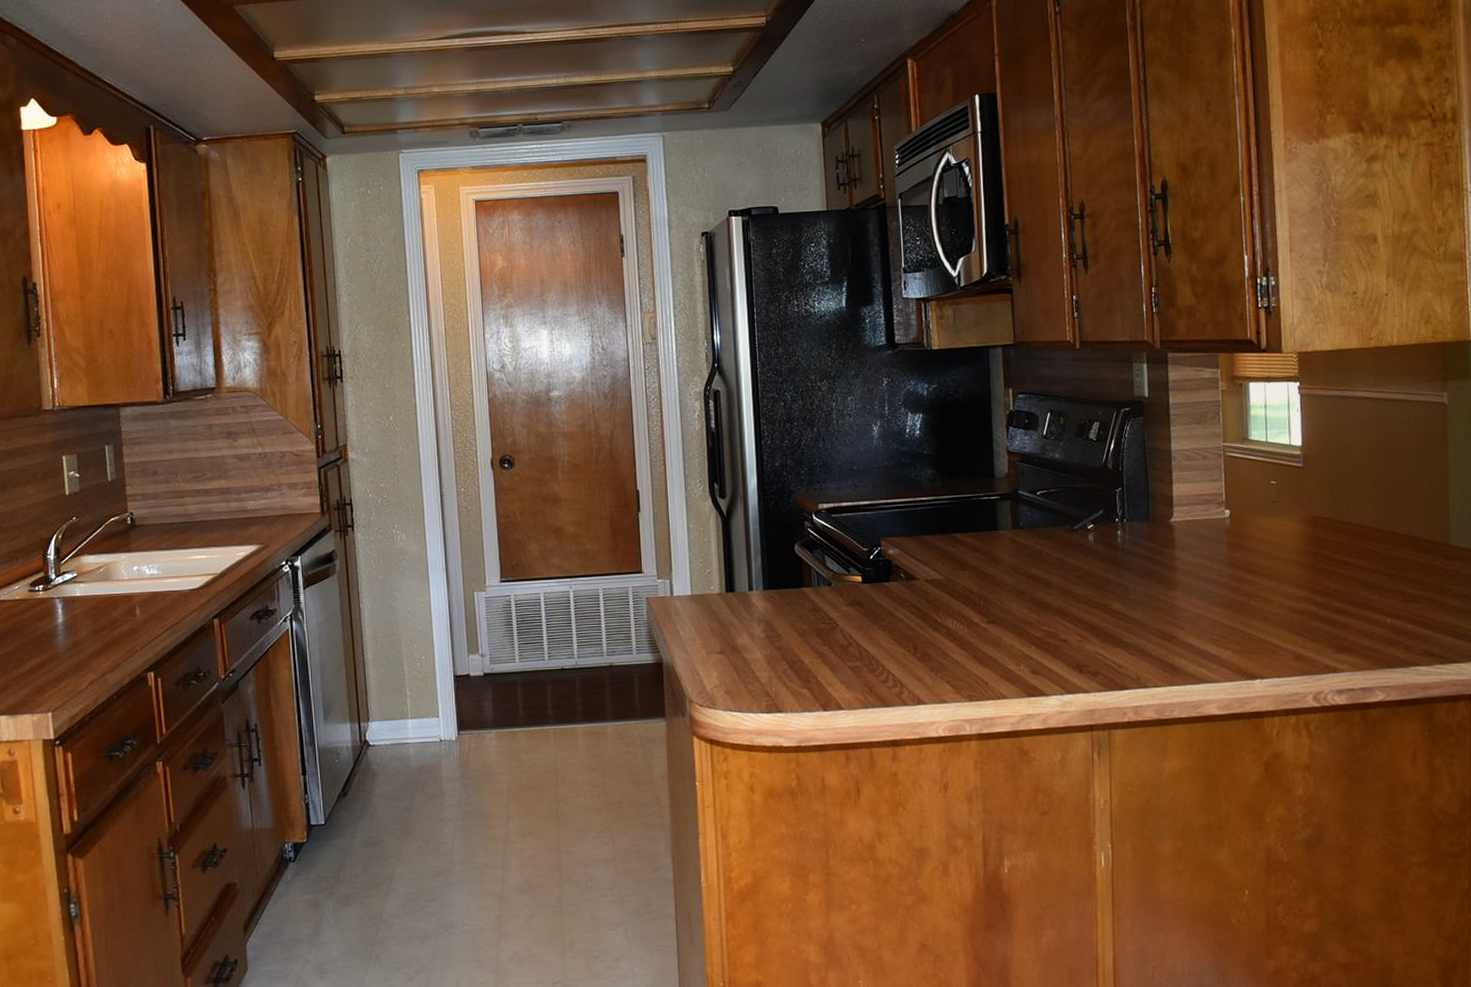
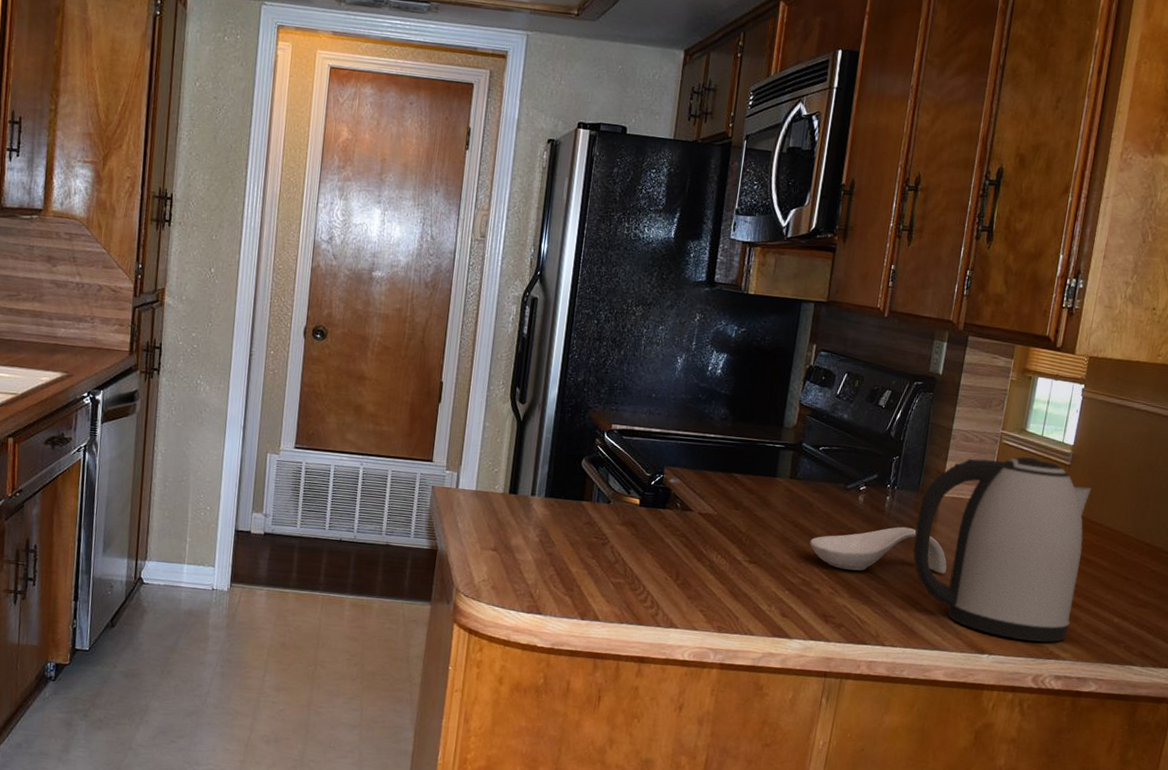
spoon rest: none [1047,559,1196,614] -> present [810,526,947,574]
kettle: none [1154,465,1340,658] -> present [913,456,1092,643]

